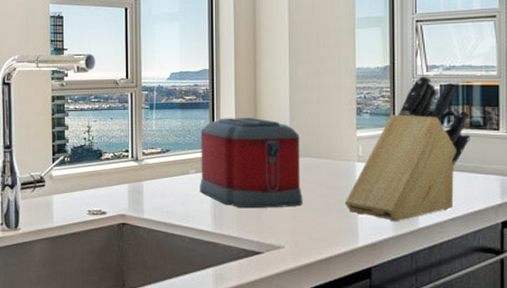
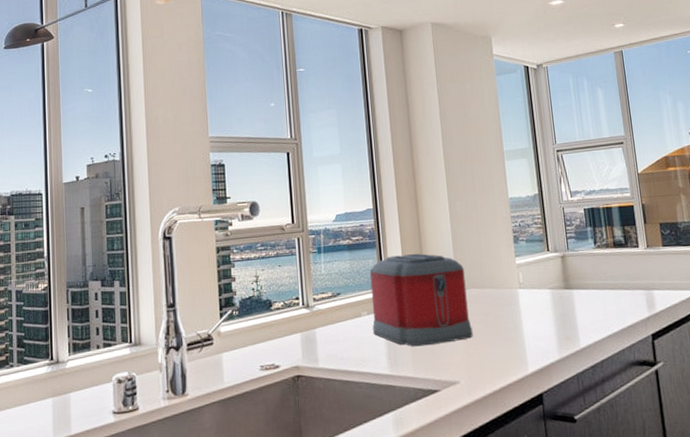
knife block: present [344,75,470,222] -> none [511,200,616,345]

